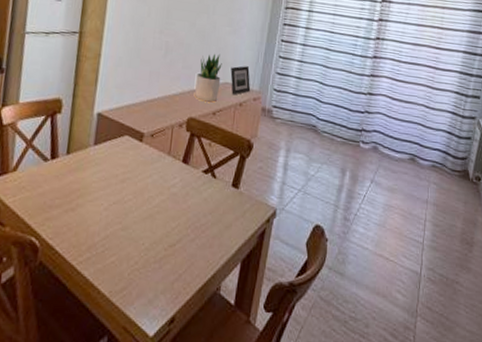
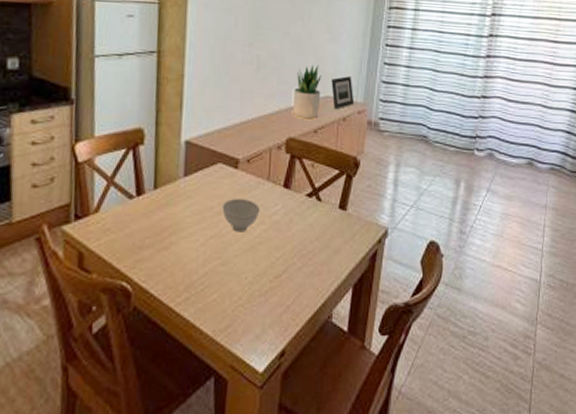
bowl: none [125,168,160,201] -> present [222,198,260,232]

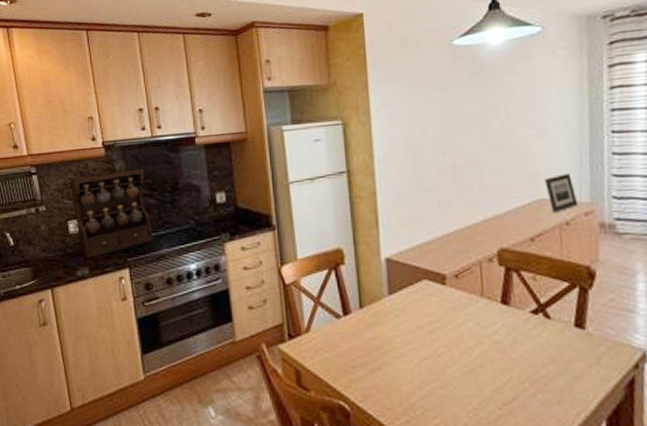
bowl: present [222,198,260,232] -> none [433,316,477,353]
planter: present [293,64,321,119] -> none [499,165,535,227]

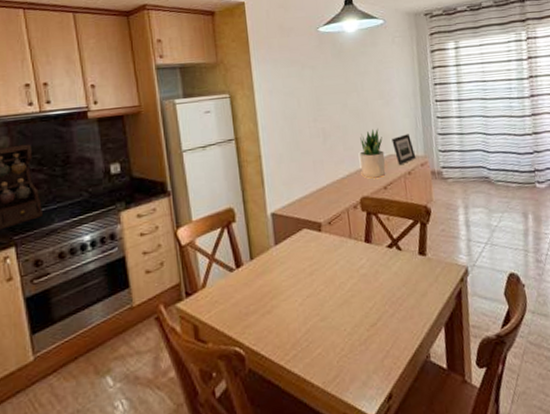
planter: none [499,165,535,227] -> present [359,128,386,179]

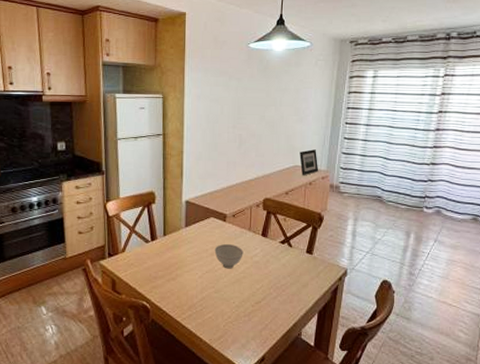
bowl: none [313,257,348,289] -> present [214,243,244,269]
planter: present [359,128,386,179] -> none [268,141,291,184]

